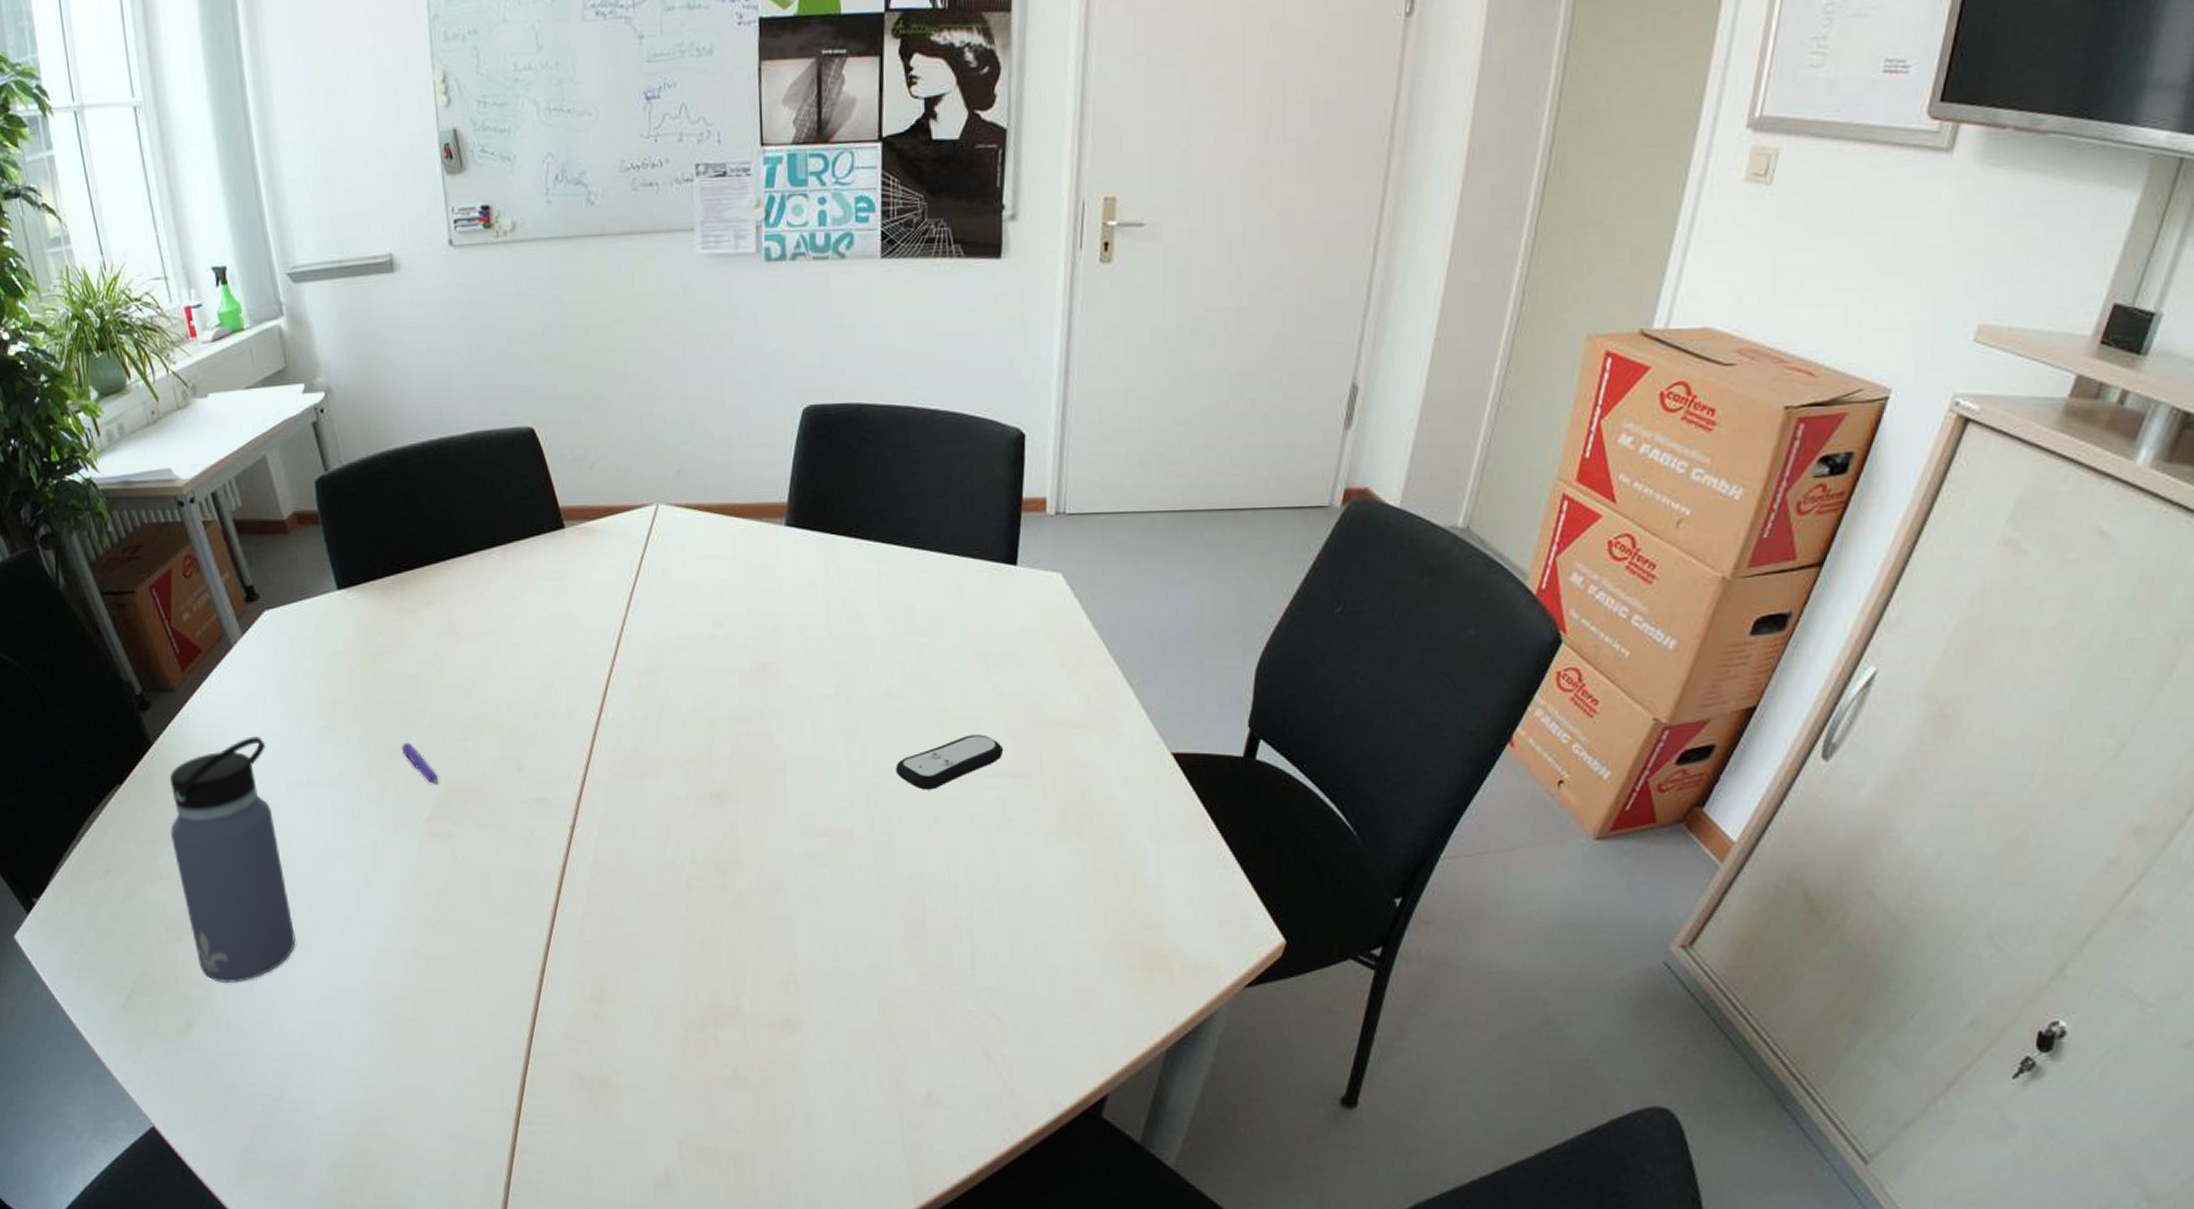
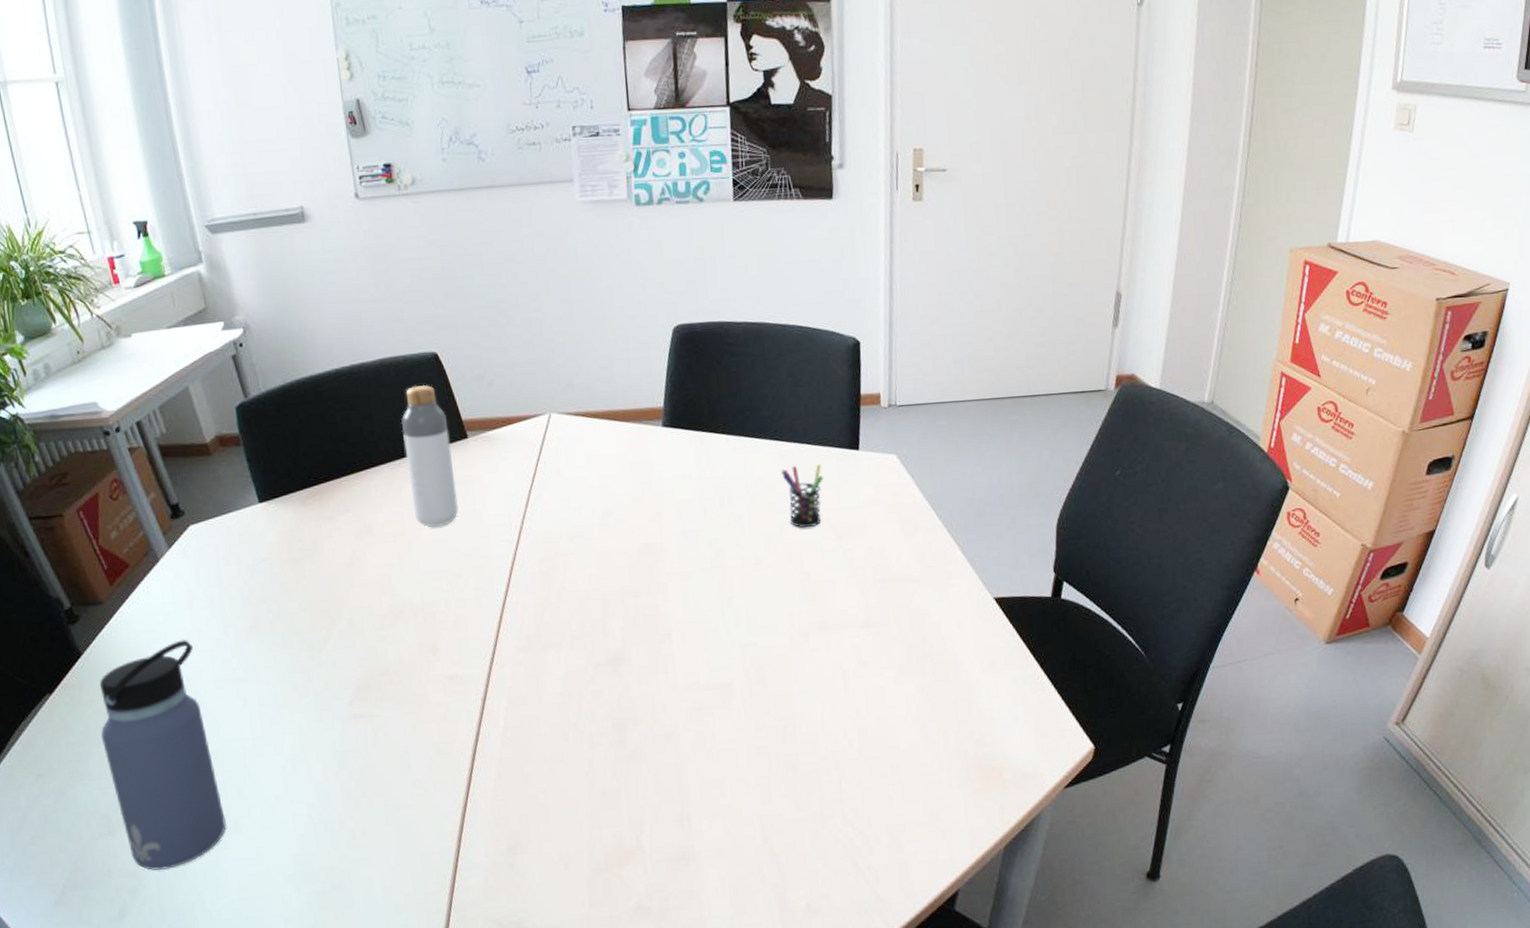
pen: present [401,742,439,785] -> none [322,635,359,672]
bottle: none [491,464,553,628] -> present [401,384,459,527]
remote control: present [895,734,1004,790] -> none [766,593,857,644]
pen holder: none [921,580,972,654] -> present [780,464,824,528]

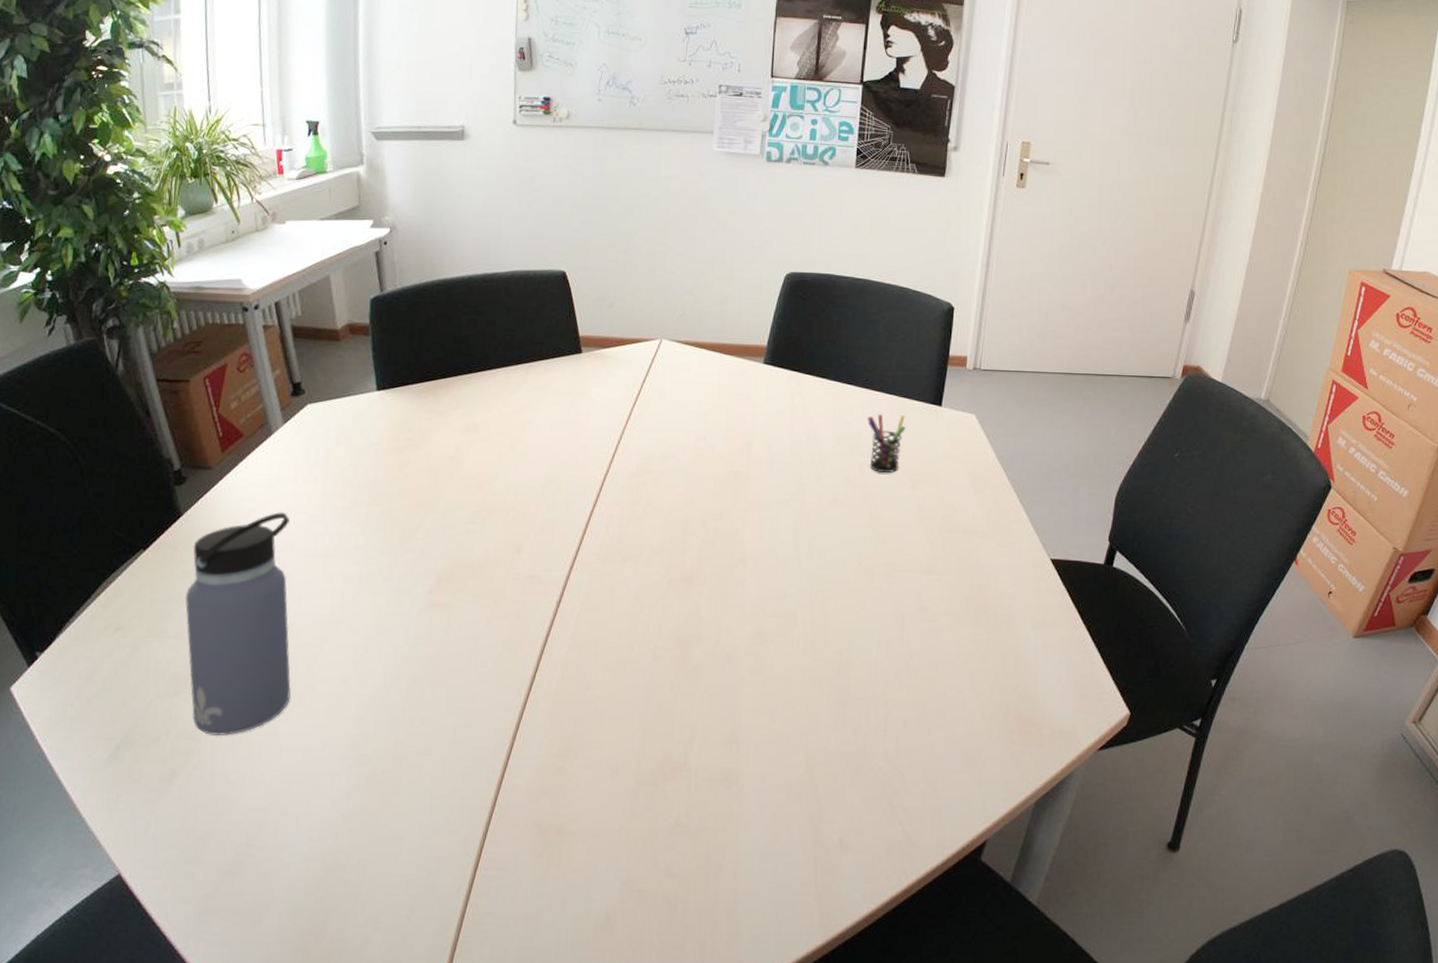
bottle: present [401,384,459,527] -> none [520,299,565,432]

